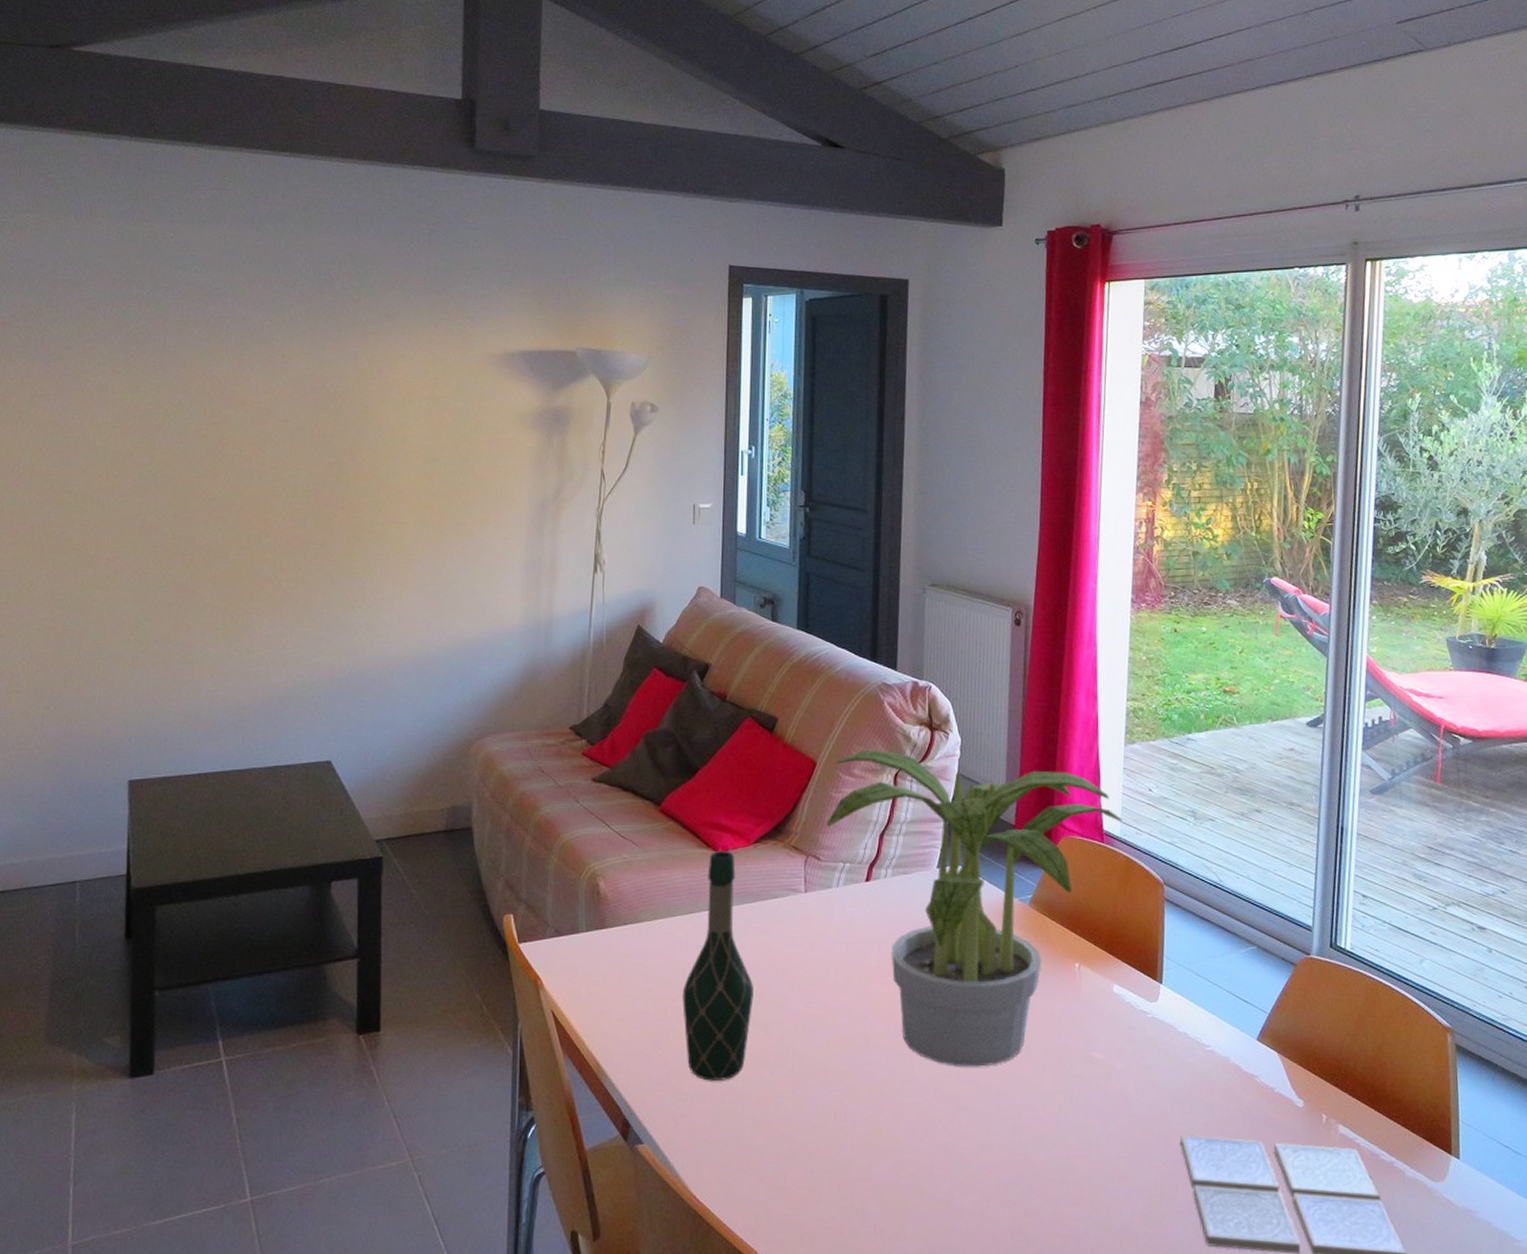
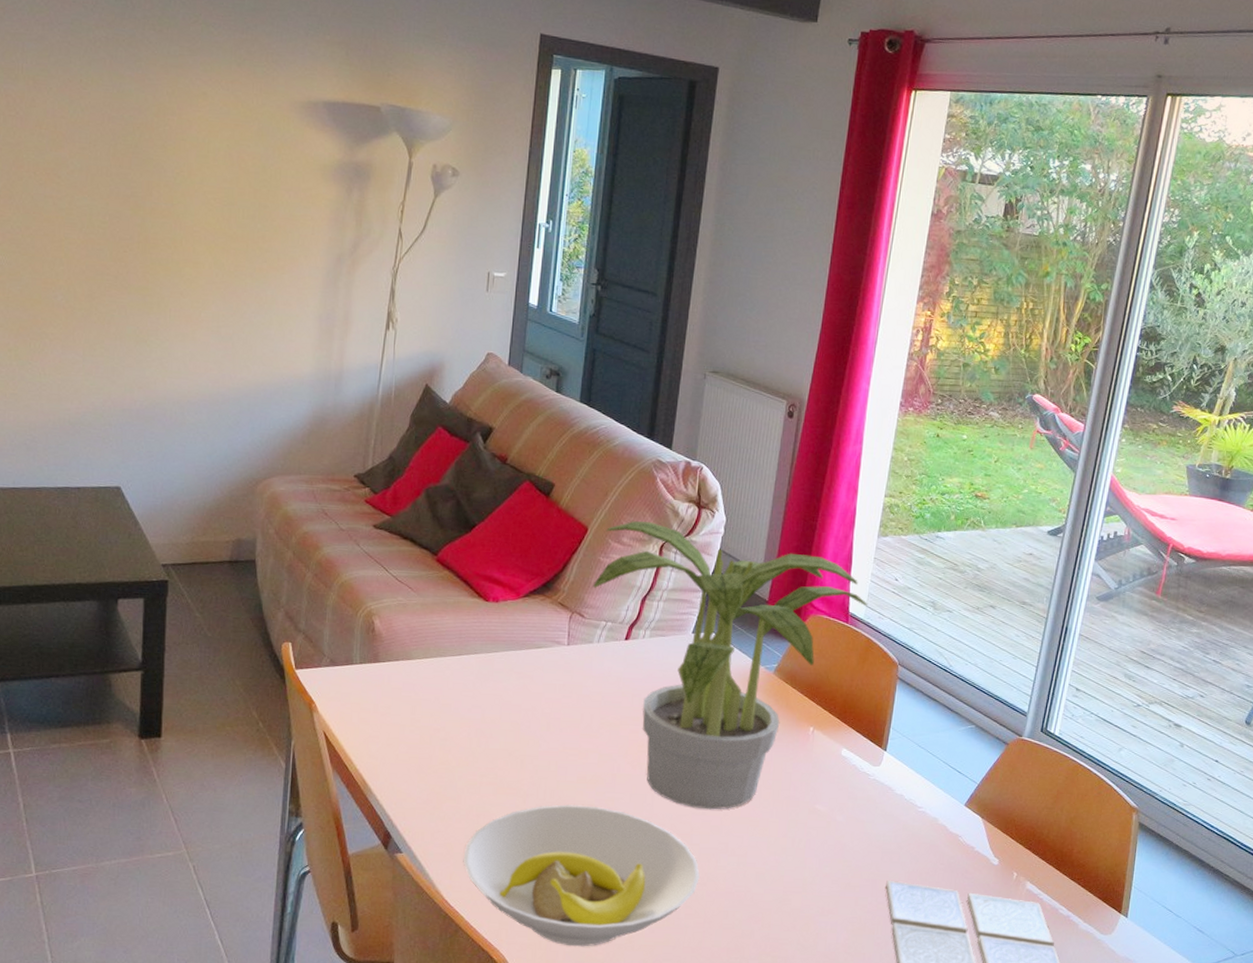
wine bottle: present [682,851,754,1081] -> none [446,601,513,804]
bowl: none [710,1073,972,1241] -> present [463,804,700,947]

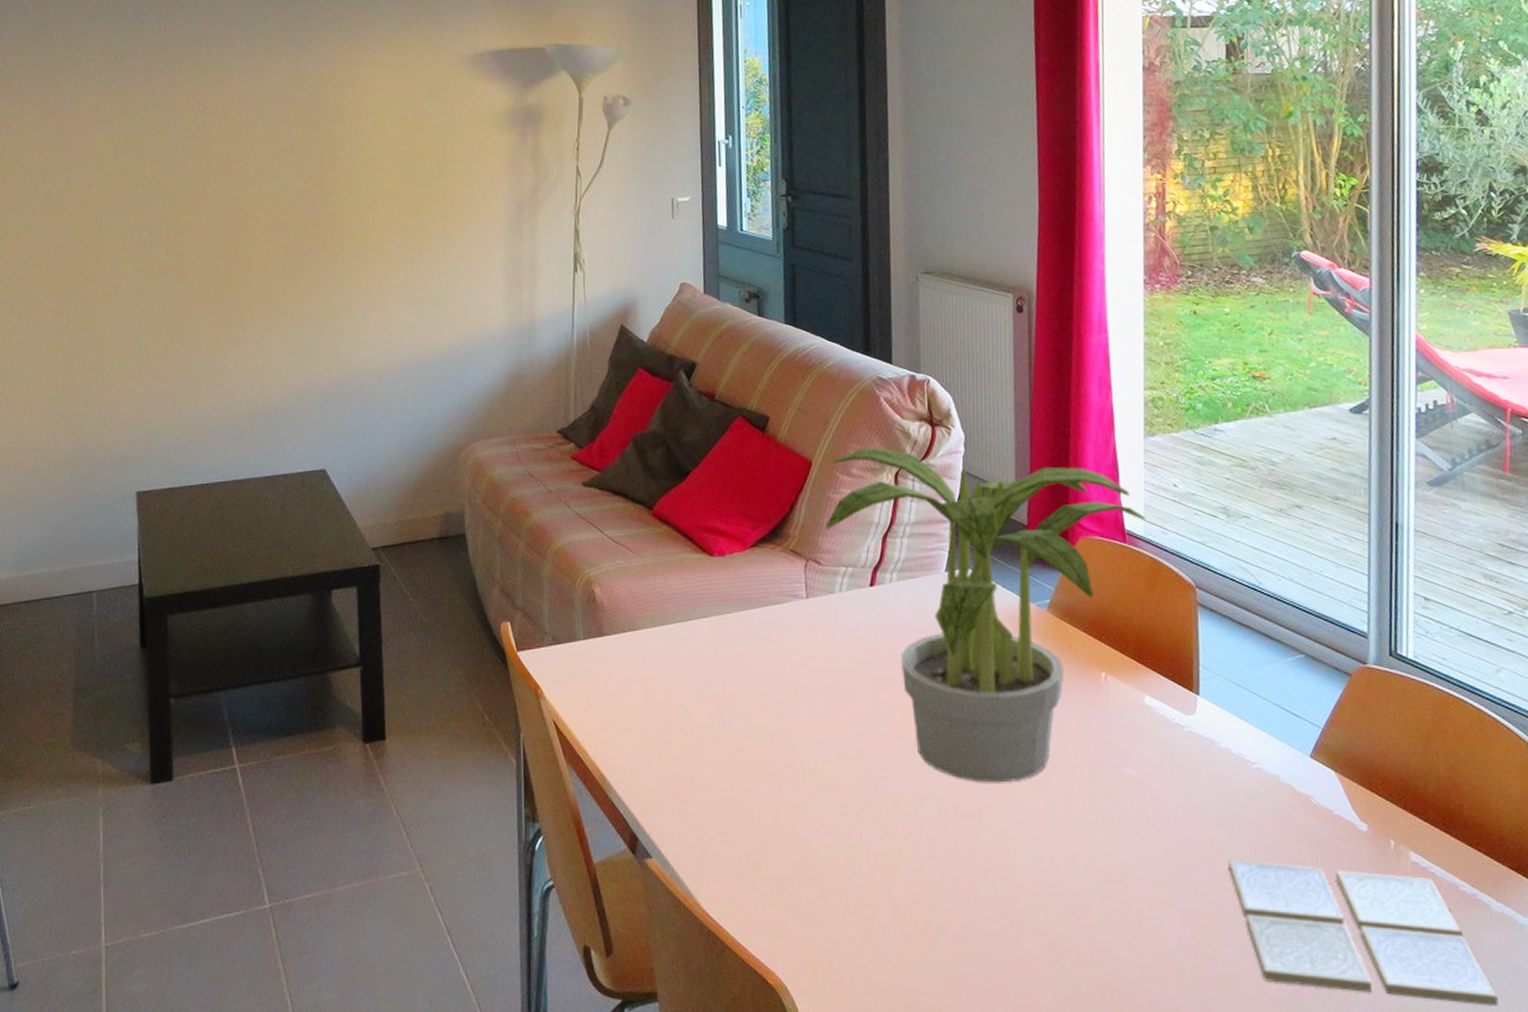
bowl: present [463,804,700,947] -> none [720,787,998,964]

